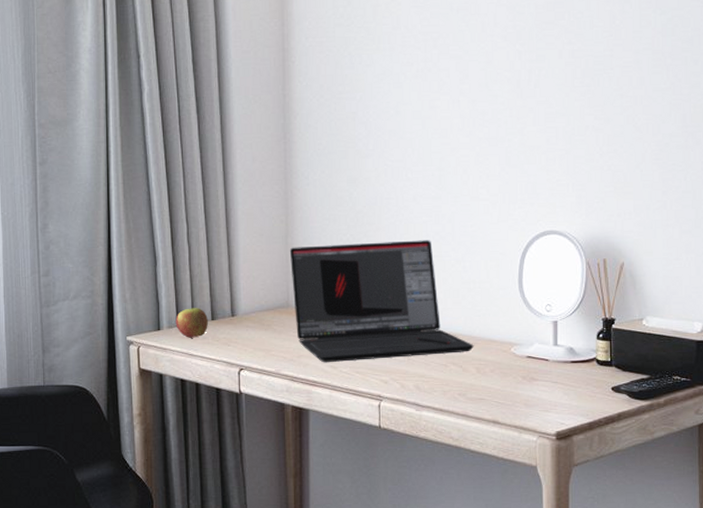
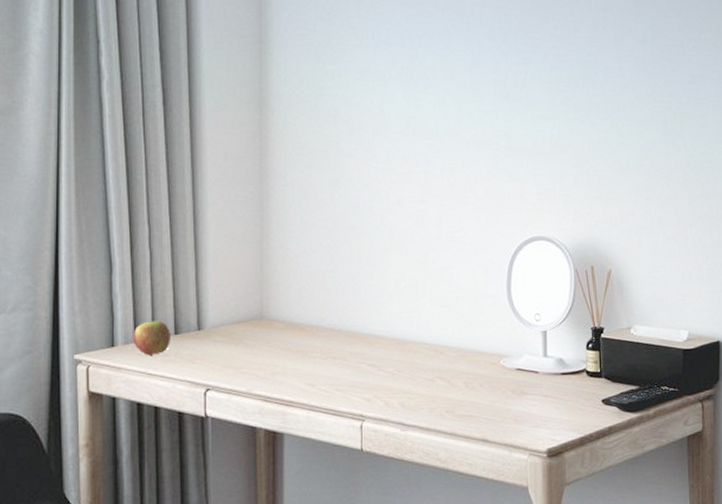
laptop: present [289,240,474,363] -> none [264,246,462,381]

